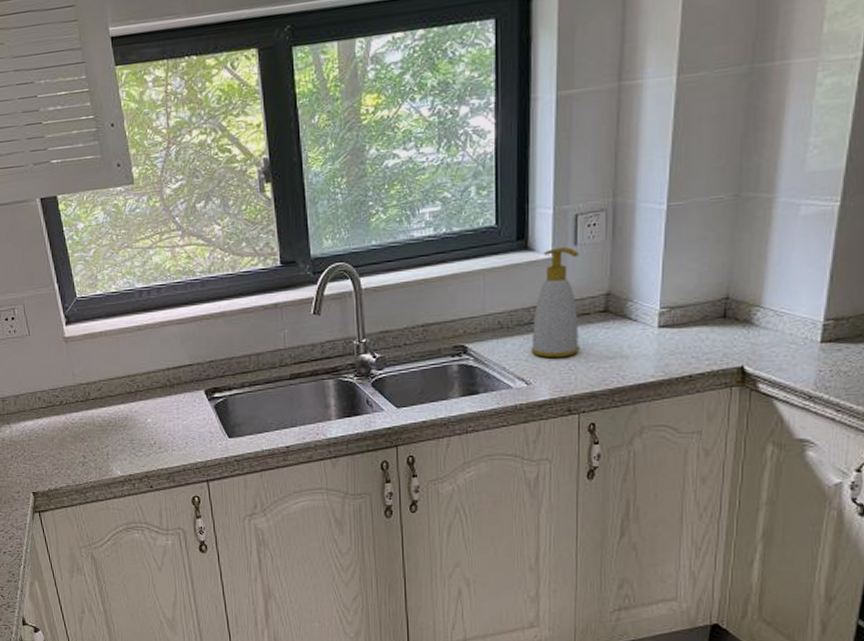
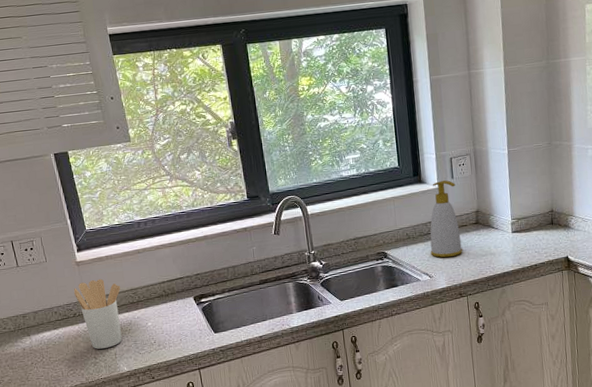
utensil holder: none [61,360,116,446] -> present [74,278,122,349]

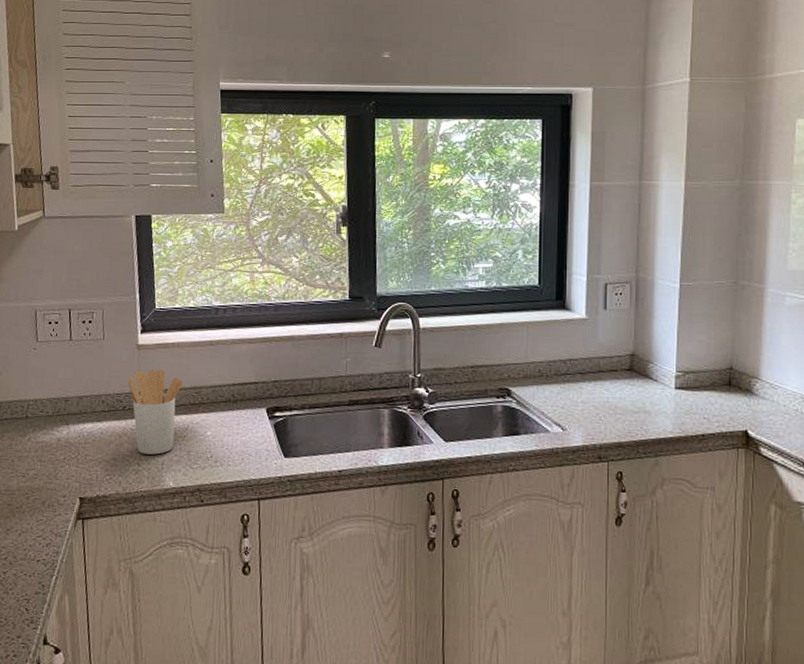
soap bottle: present [430,180,463,258] -> none [567,309,609,408]

